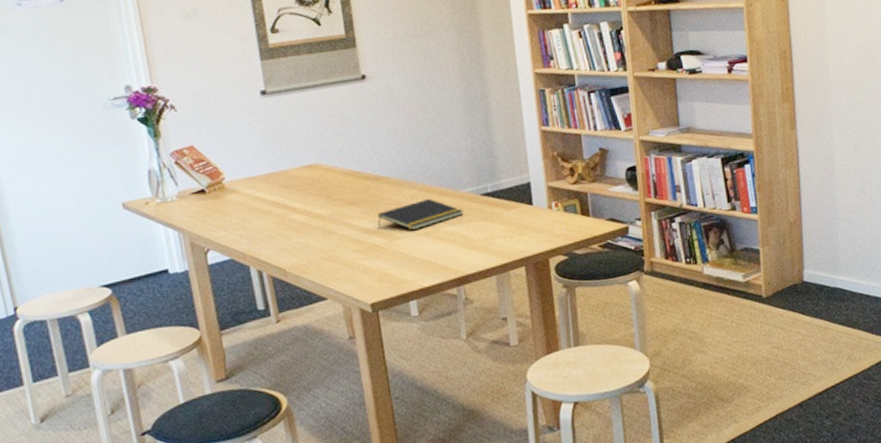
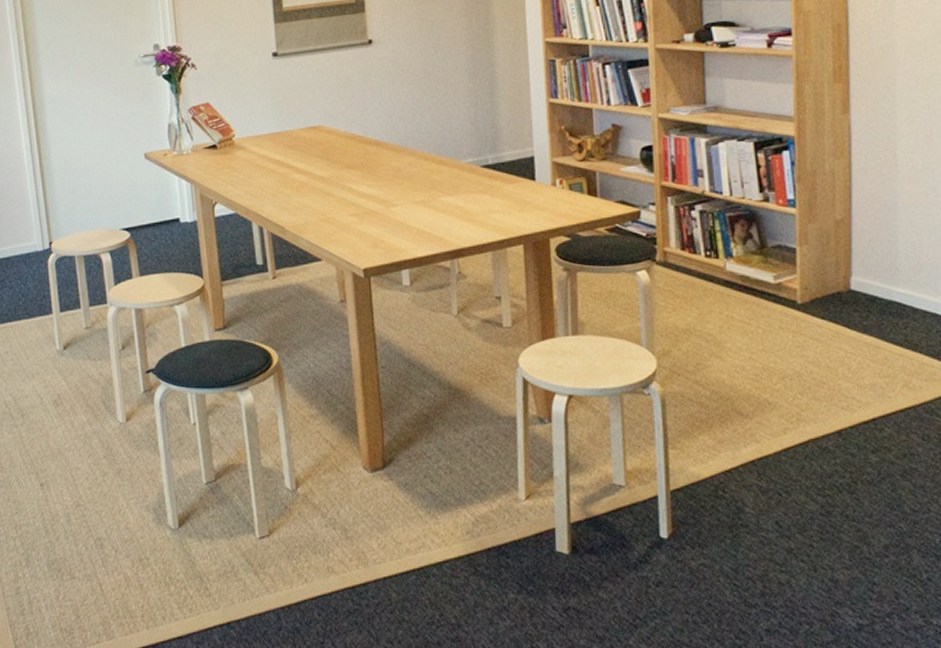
notepad: present [377,199,464,231] -> none [375,167,462,199]

